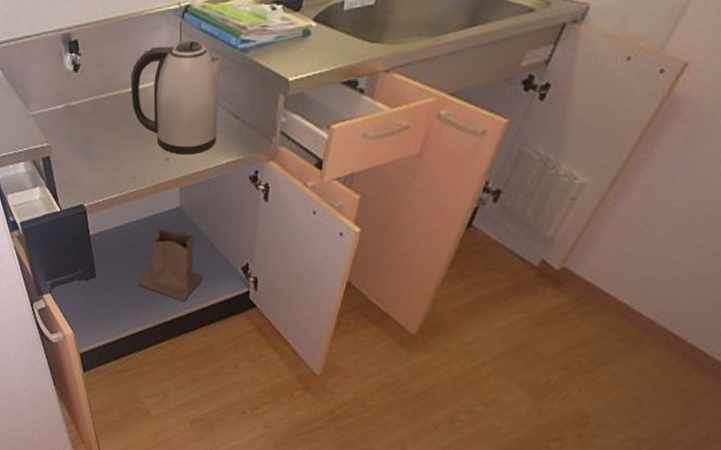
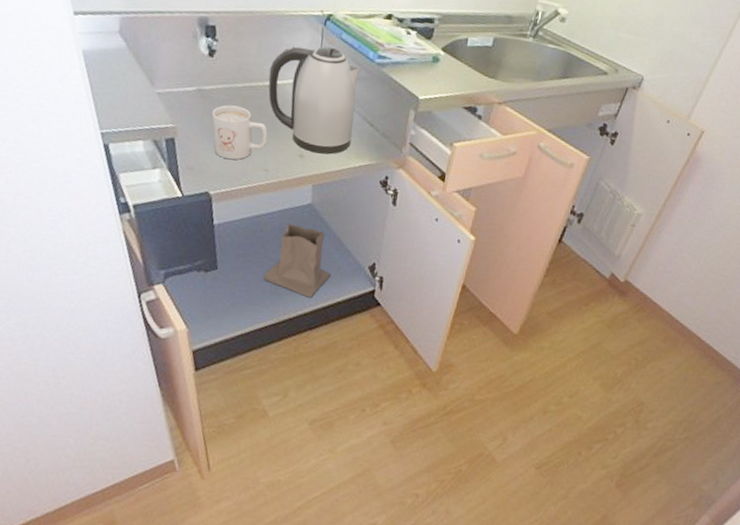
mug: none [81,117,134,171] -> present [212,105,268,160]

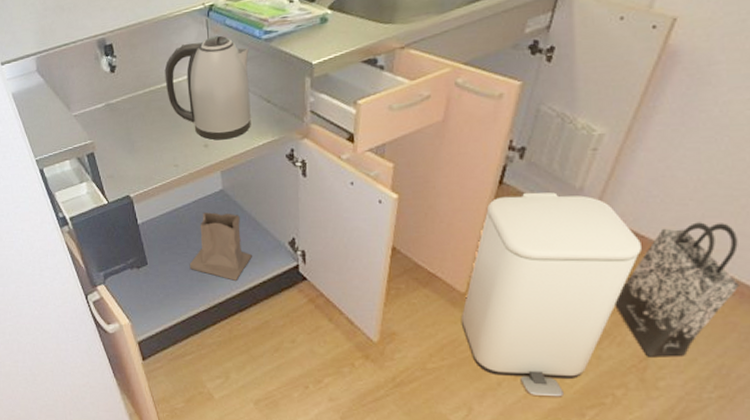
mug: present [212,105,268,160] -> none [121,111,174,163]
pedal bin: none [510,253,653,432] -> present [462,192,641,397]
shopping bag: none [627,297,716,404] -> present [614,222,740,357]

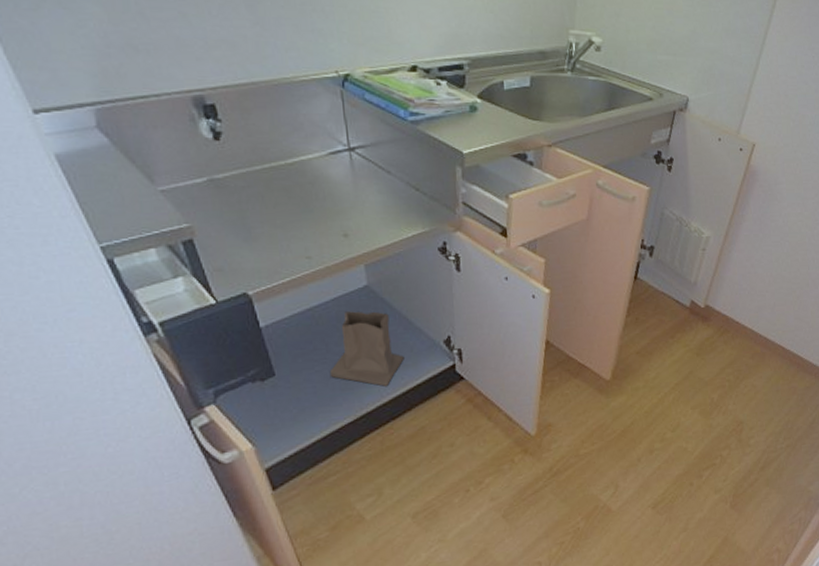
kettle: present [164,35,251,140] -> none [289,110,399,230]
pedal bin: present [462,192,641,397] -> none [607,286,737,467]
shopping bag: present [614,222,740,357] -> none [720,309,797,421]

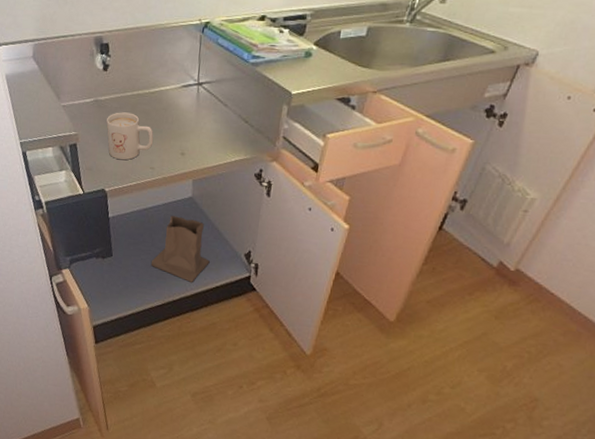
mug: none [232,191,304,253] -> present [106,112,154,161]

